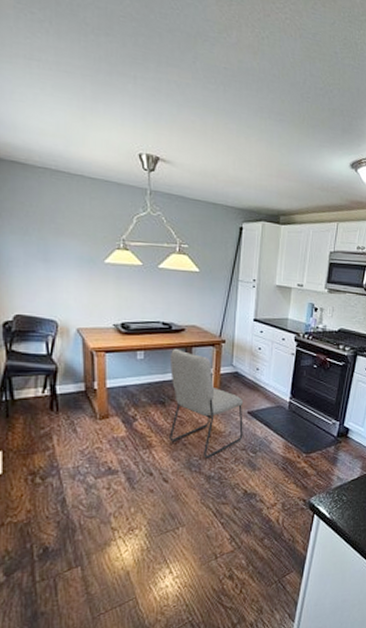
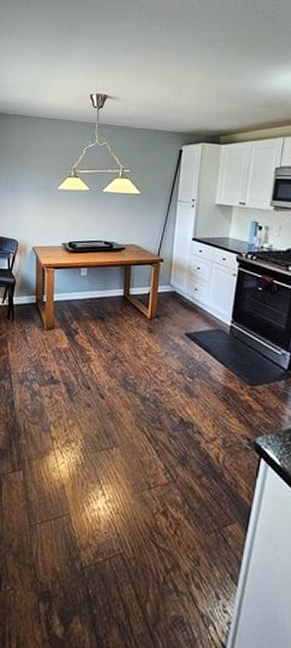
chair: present [169,348,244,459] -> none [107,266,181,379]

